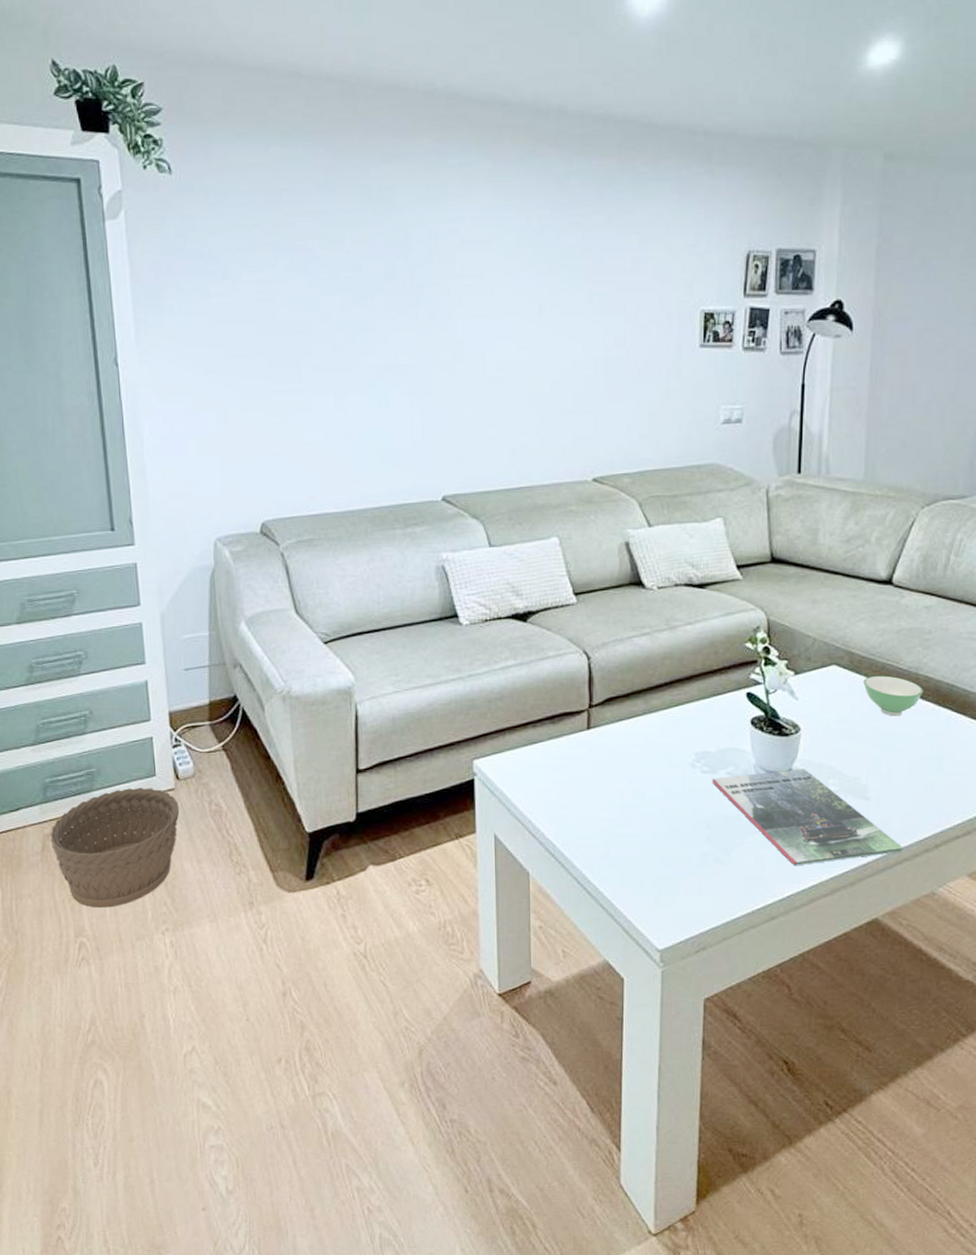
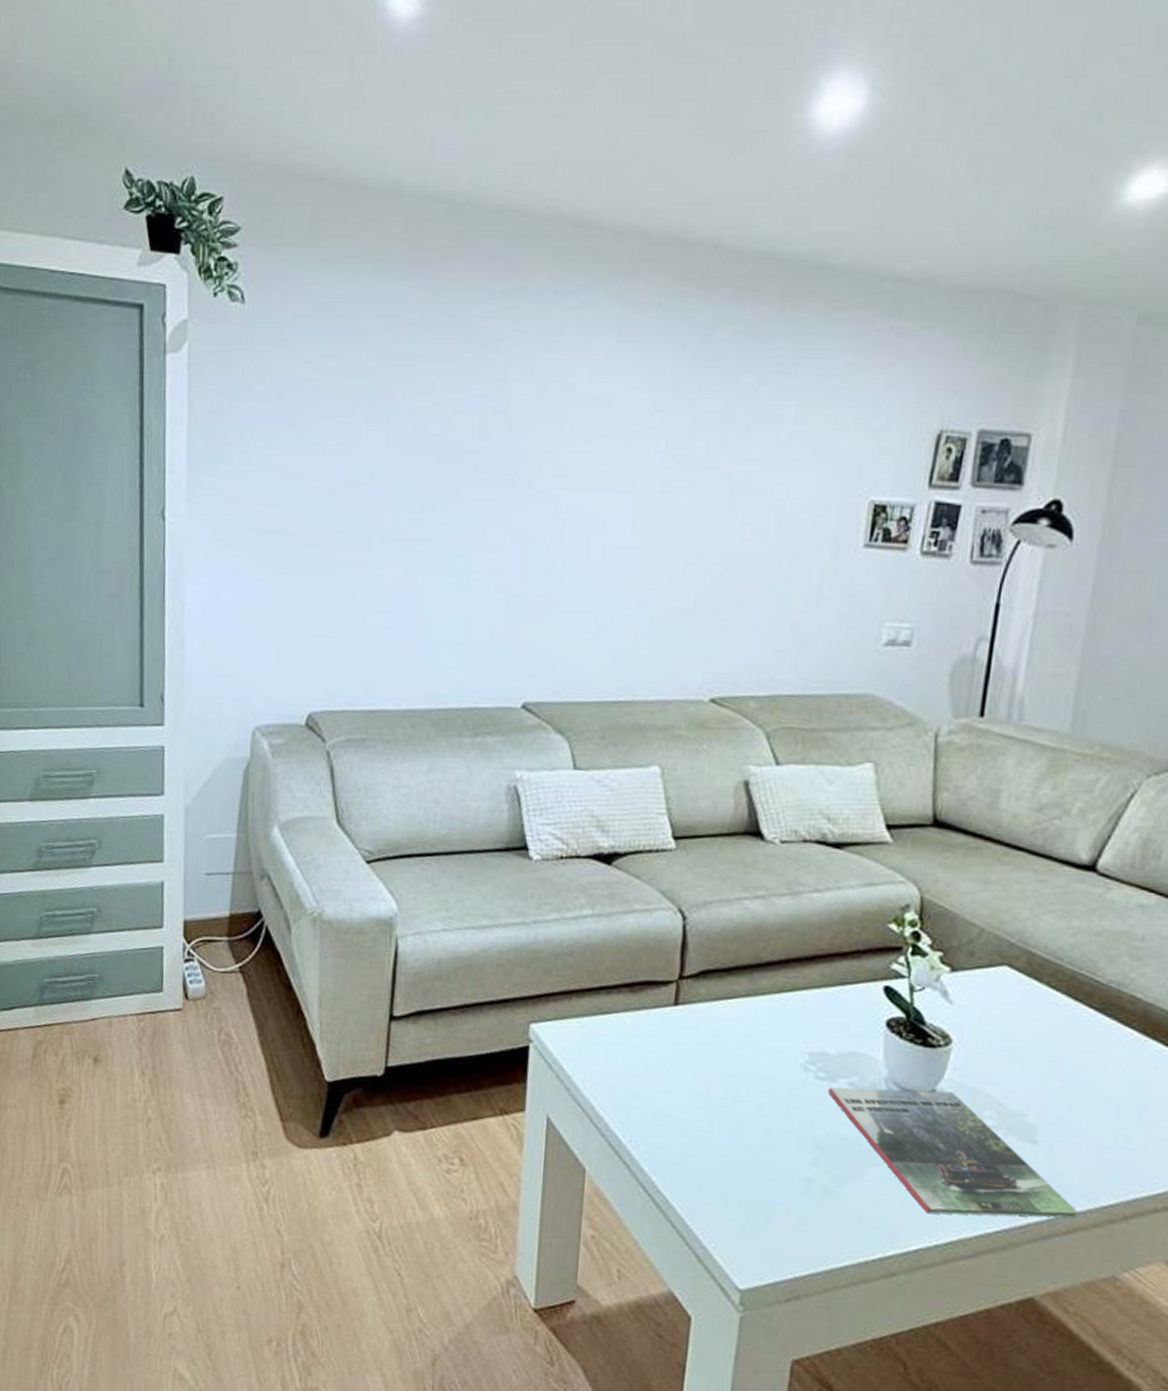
basket: present [50,788,180,908] -> none [42,1001,185,1134]
bowl: present [863,675,923,716] -> none [1043,985,1126,1043]

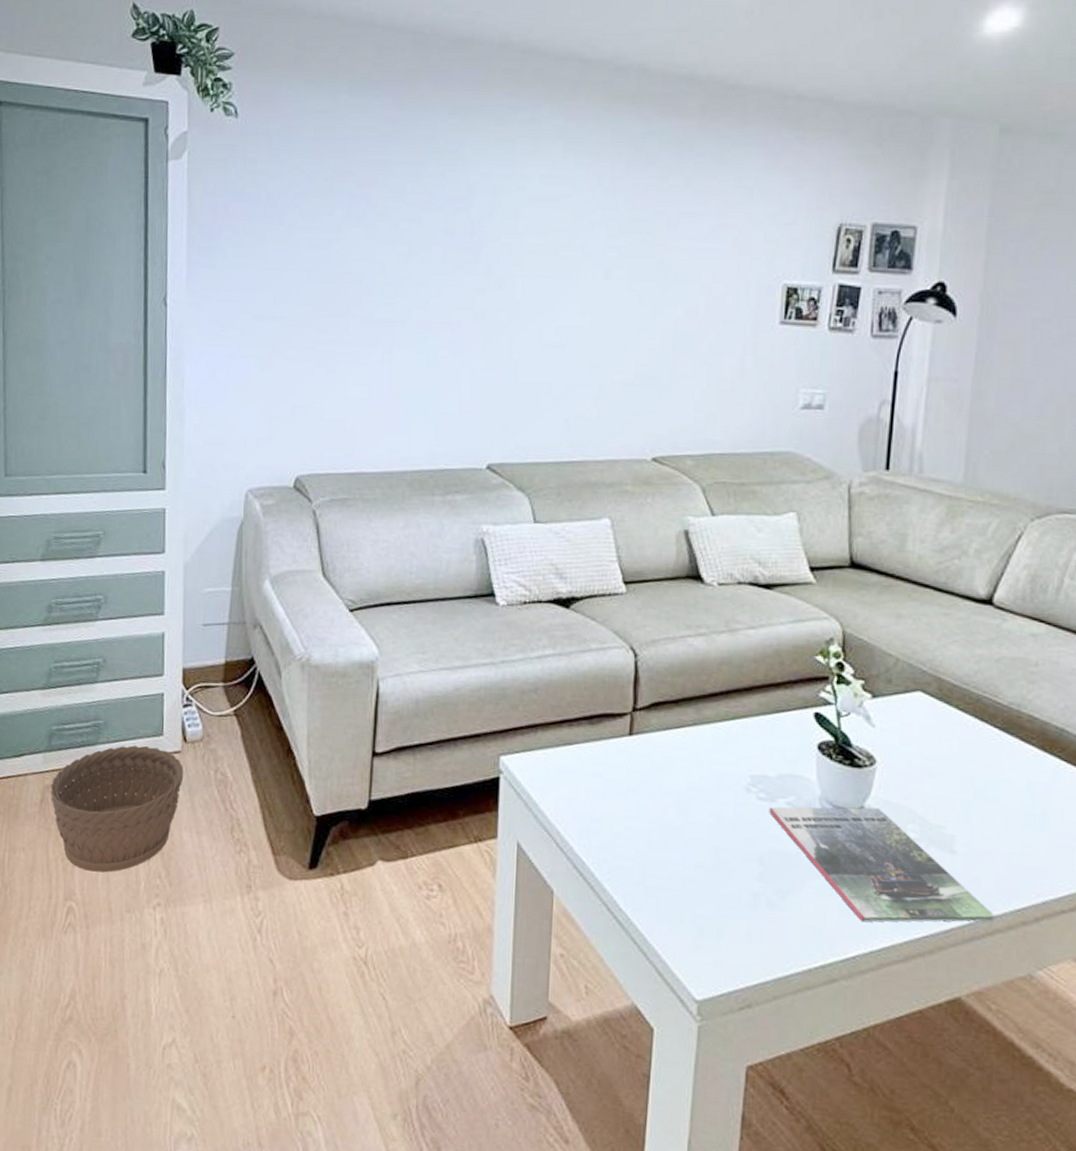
basket: none [42,1001,185,1134] -> present [50,745,184,872]

